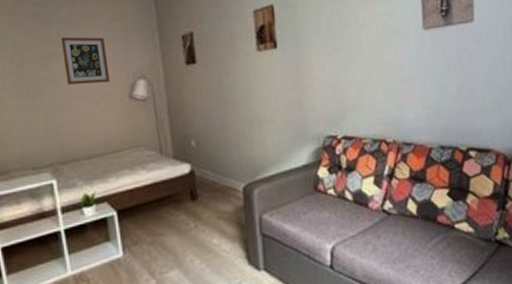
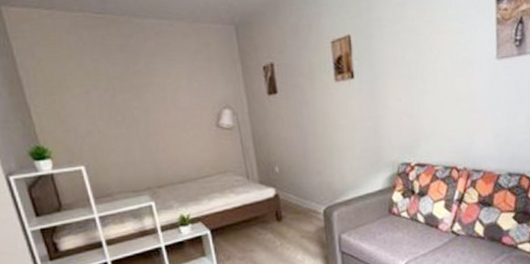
wall art: present [60,37,110,85] -> none [149,68,197,114]

